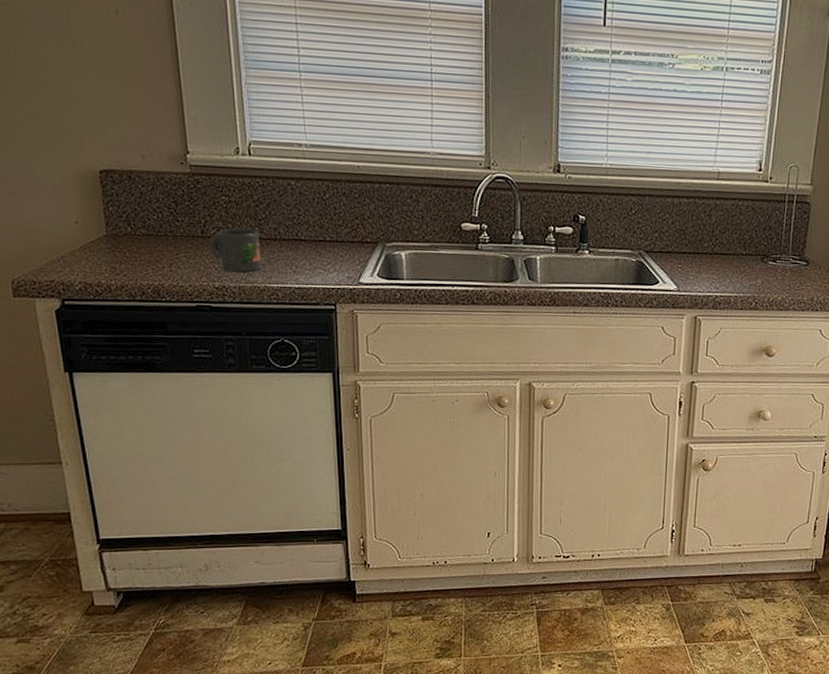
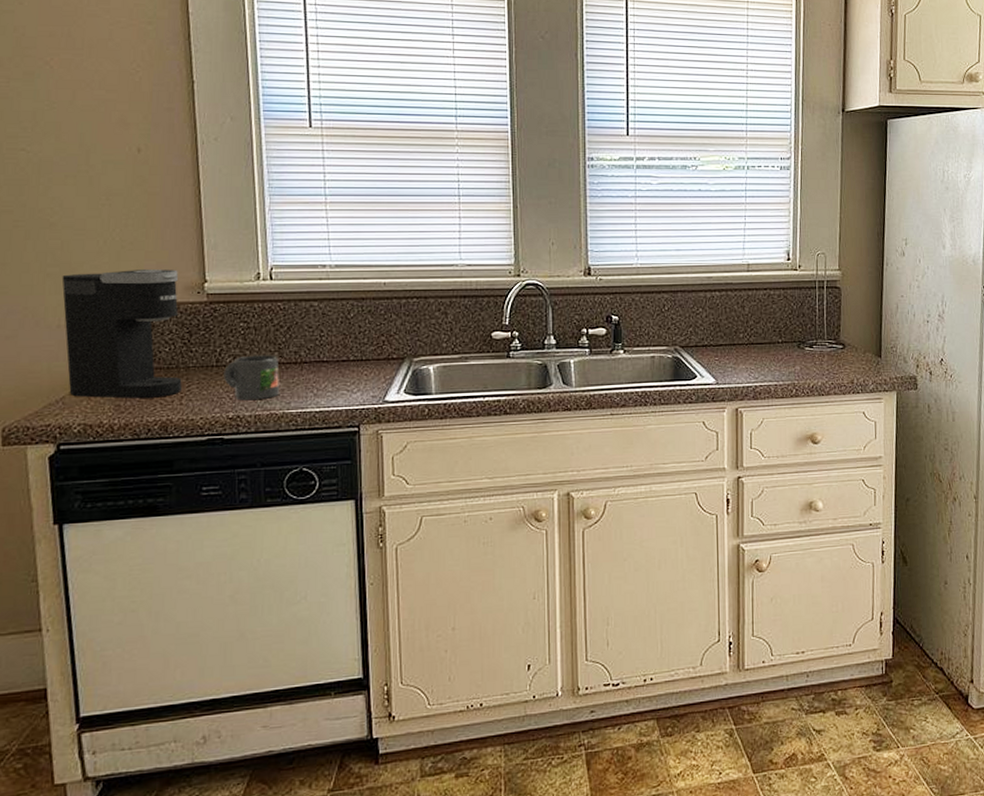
coffee maker: none [53,136,171,263] -> present [61,269,182,399]

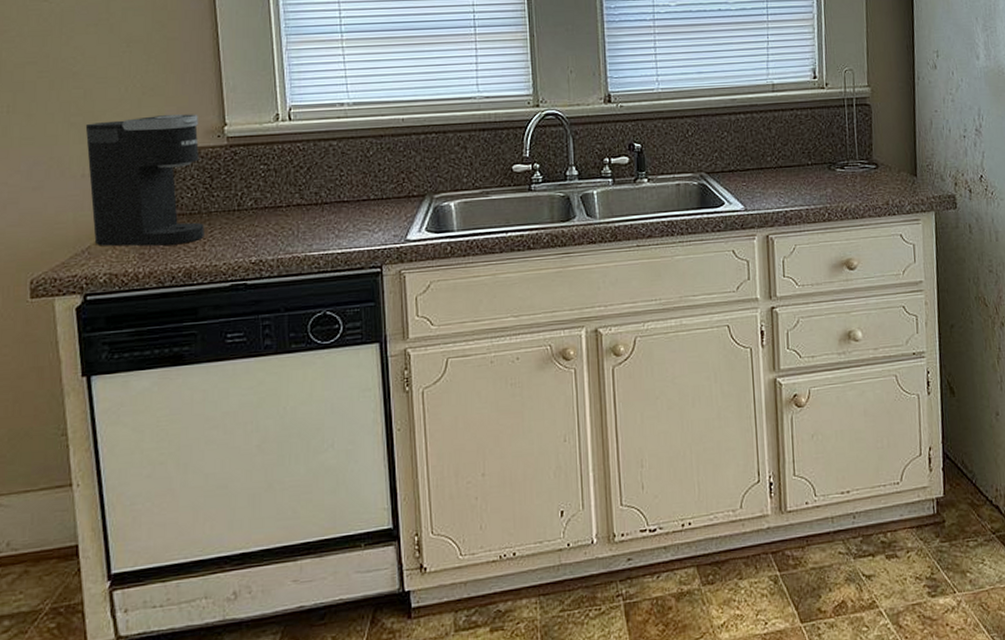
mug: present [224,355,279,401] -> none [245,197,301,245]

